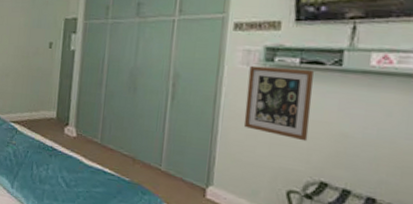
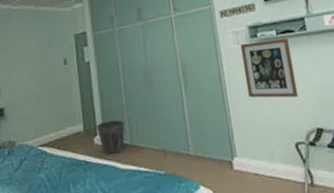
waste bin: none [69,114,99,149] -> present [96,120,125,154]

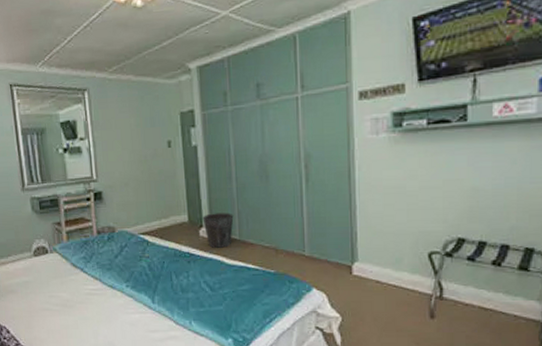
wall art: present [240,38,299,98] -> none [379,129,442,202]

